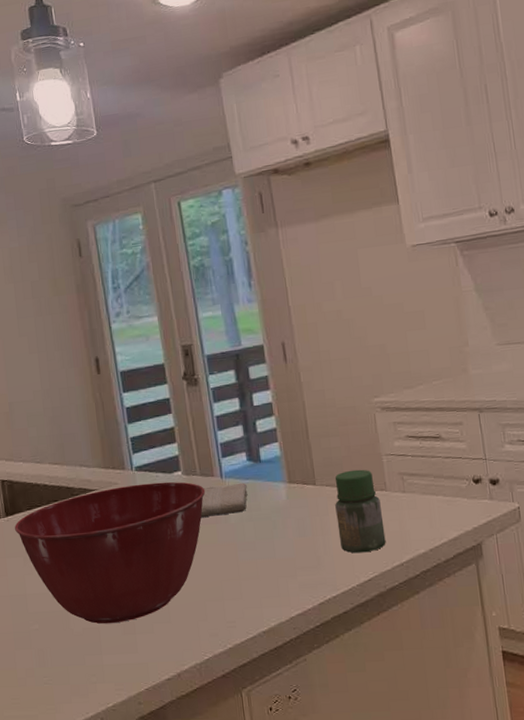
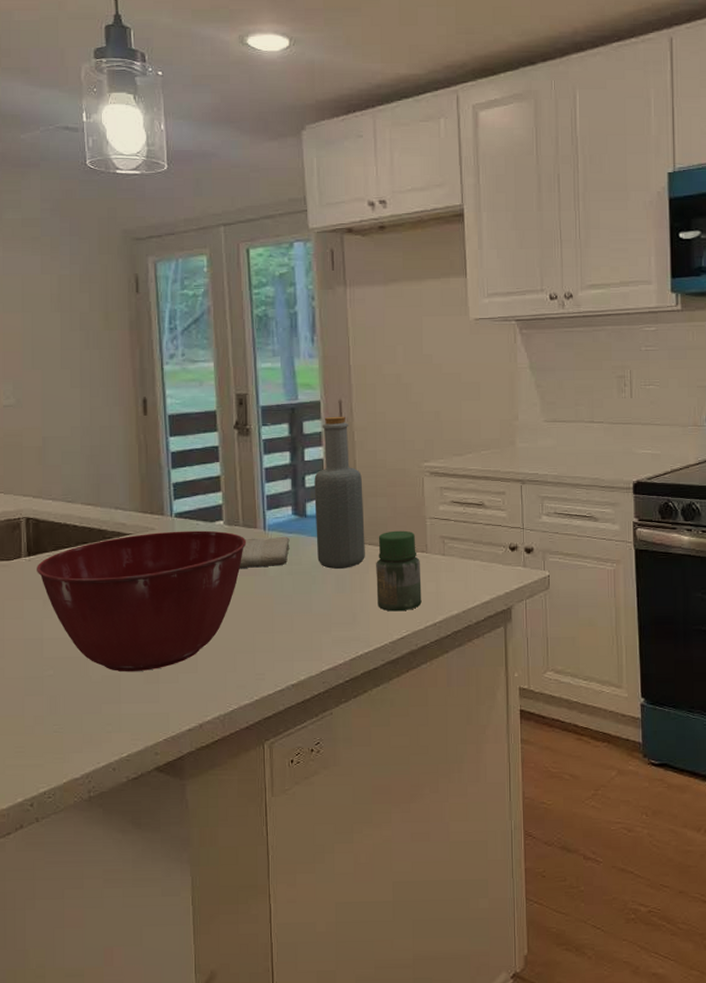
bottle: none [265,358,324,513] -> present [314,416,365,569]

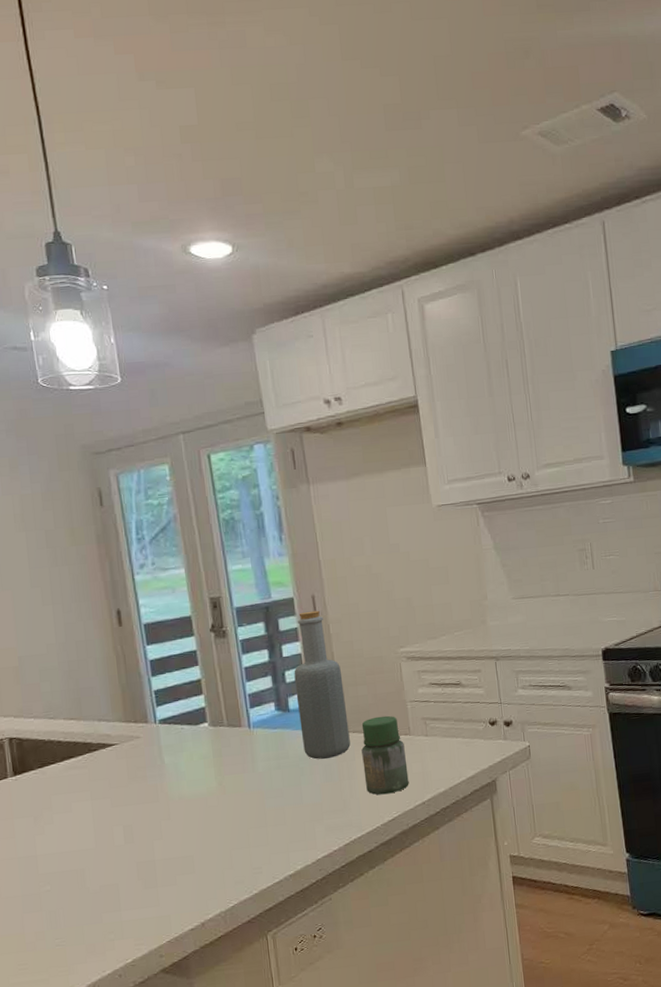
mixing bowl: present [37,530,247,672] -> none [24,733,233,880]
washcloth: present [239,536,290,568] -> none [227,732,276,767]

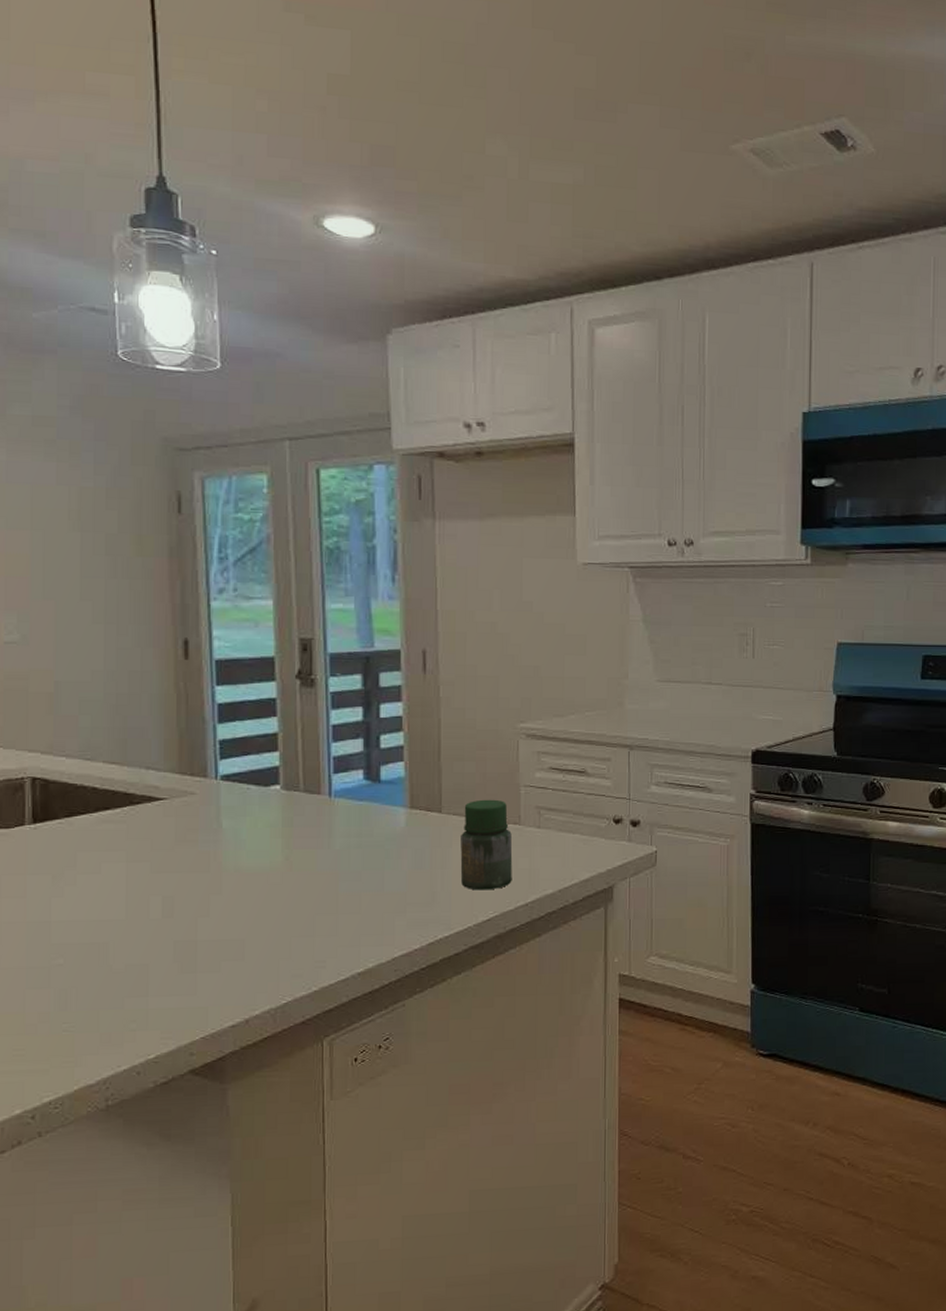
bottle: present [294,610,351,760] -> none [390,668,449,842]

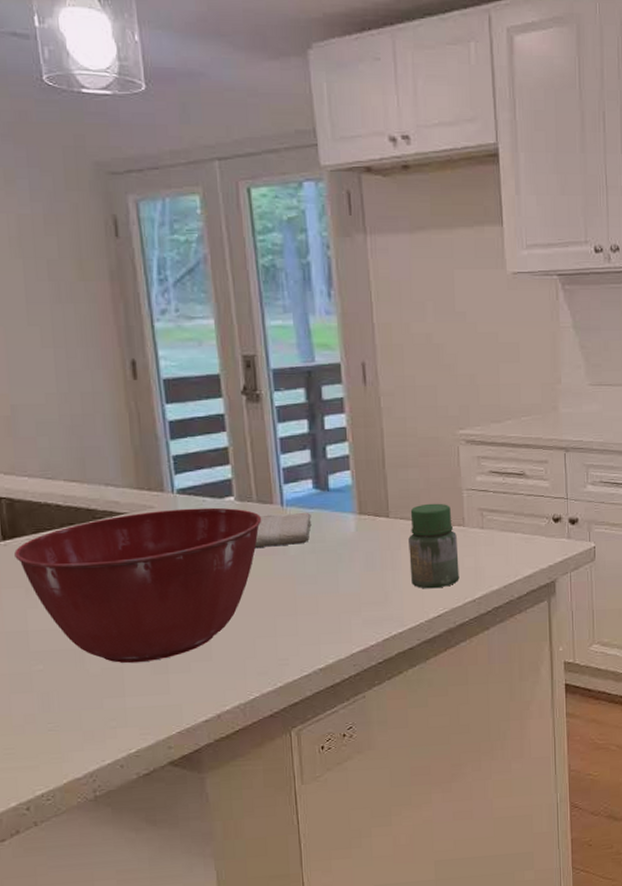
mixing bowl: none [44,796,308,961] -> present [14,507,262,664]
washcloth: none [297,804,360,840] -> present [254,512,312,548]

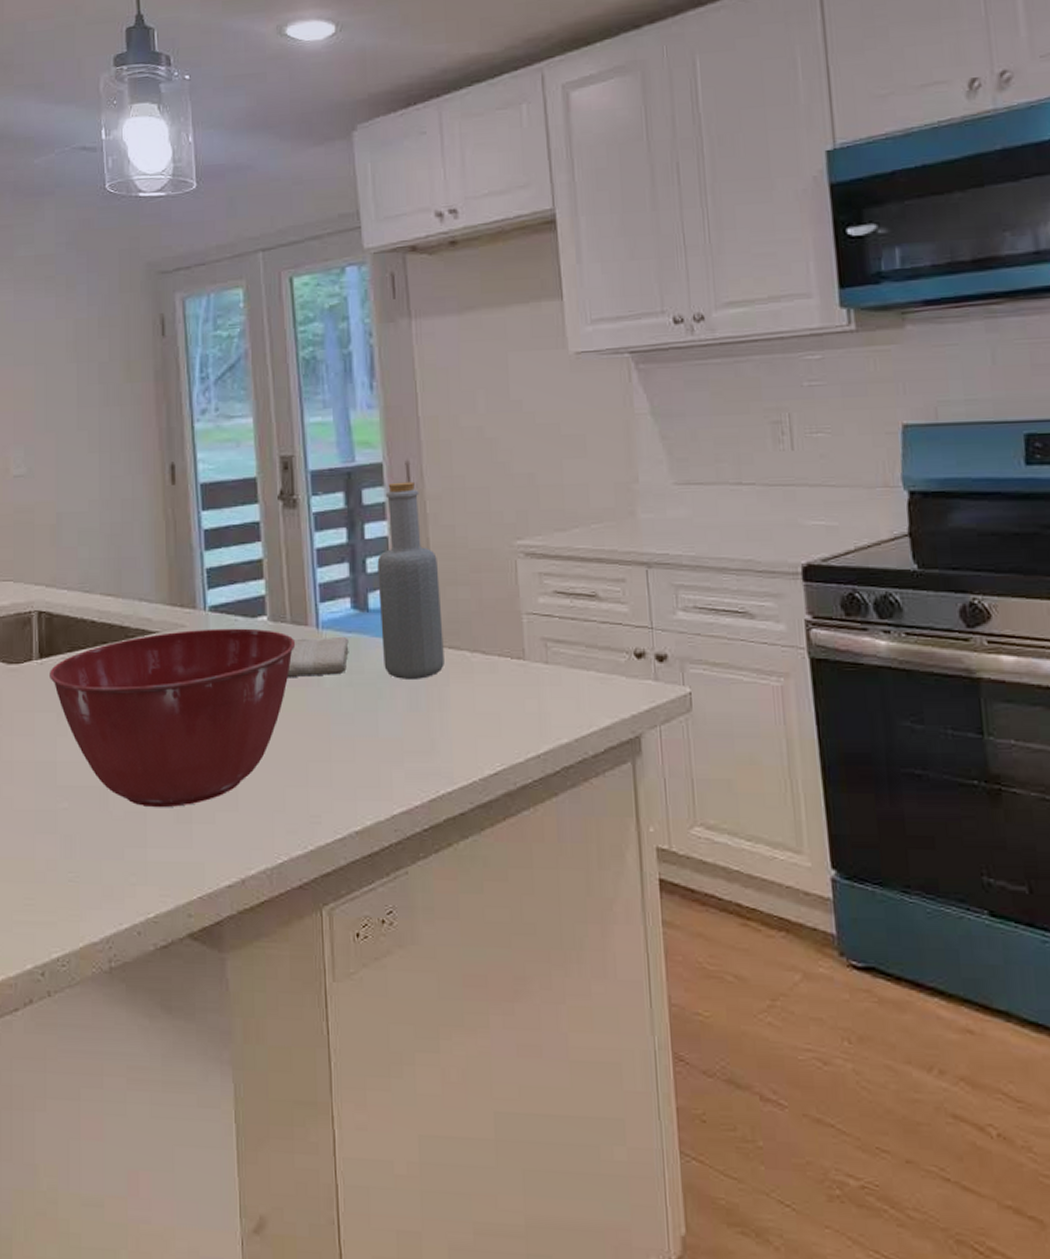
bottle: none [336,380,396,546] -> present [377,481,444,679]
jar: present [408,503,460,589] -> none [458,629,520,738]

